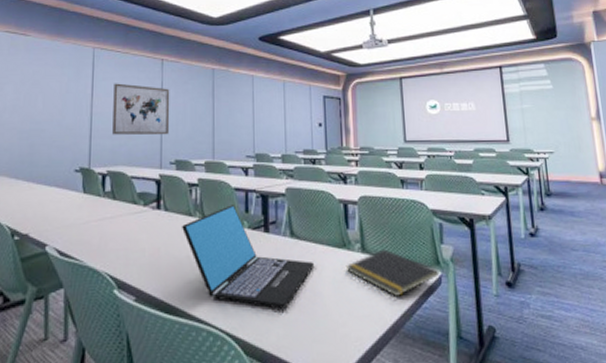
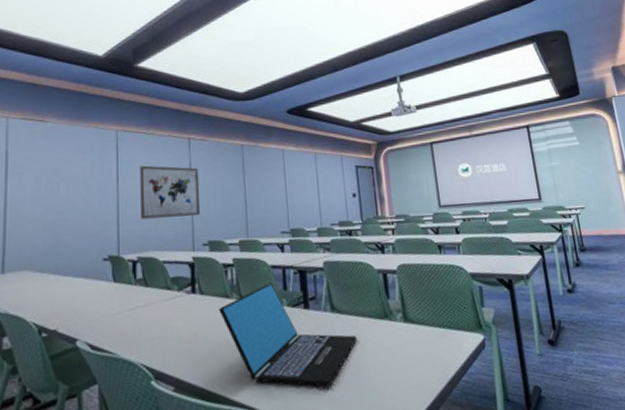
notepad: present [345,249,440,296] -> none [388,316,483,364]

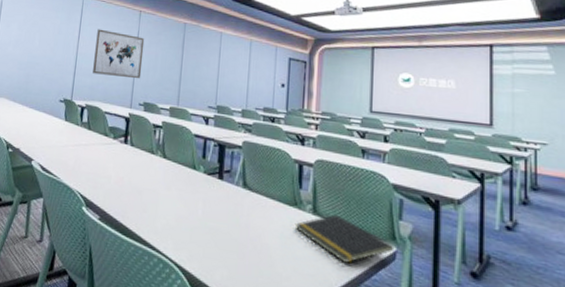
laptop: present [219,283,358,387] -> none [144,149,264,253]
notepad: none [388,316,483,364] -> present [295,214,395,263]

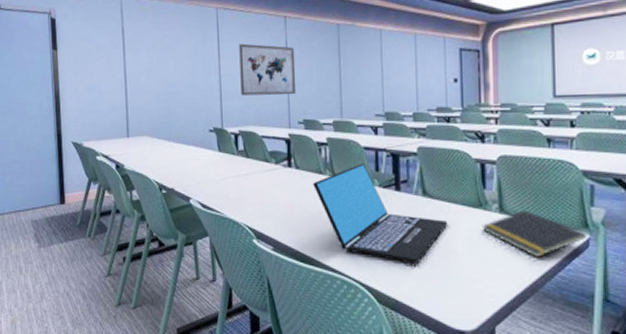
laptop: none [144,149,264,253] -> present [313,164,448,264]

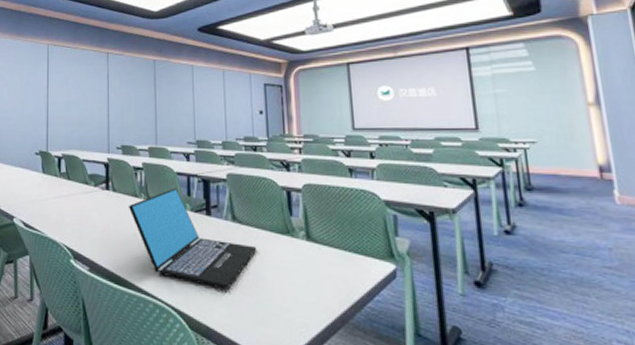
wall art: present [239,43,297,96] -> none [66,75,116,123]
notepad: present [481,210,587,257] -> none [289,238,394,287]

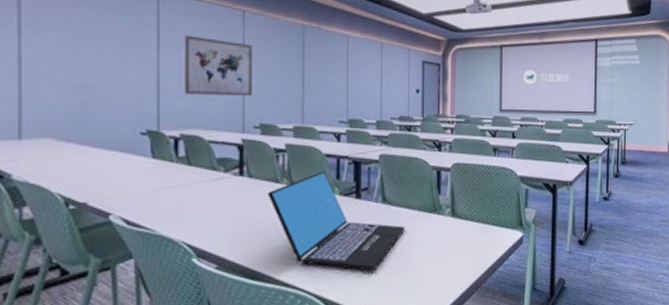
wall art: none [66,75,116,123] -> present [185,35,253,97]

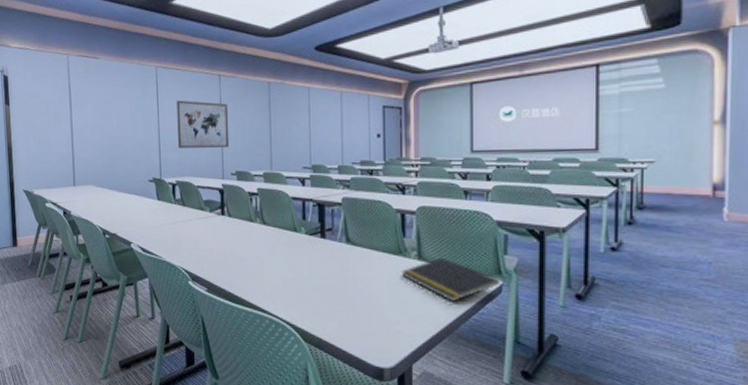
laptop: present [268,171,405,271] -> none [245,213,370,306]
notepad: none [435,213,522,256] -> present [401,257,500,301]

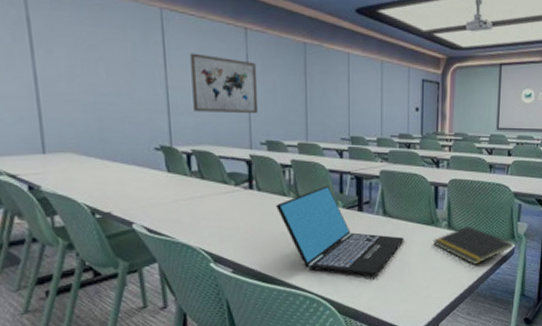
laptop: none [245,213,370,306] -> present [276,186,404,277]

